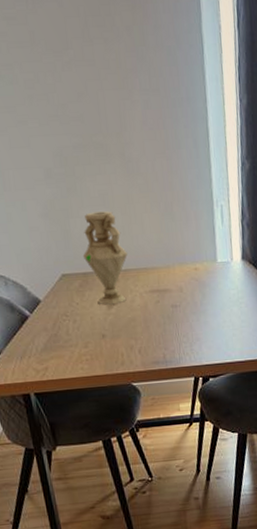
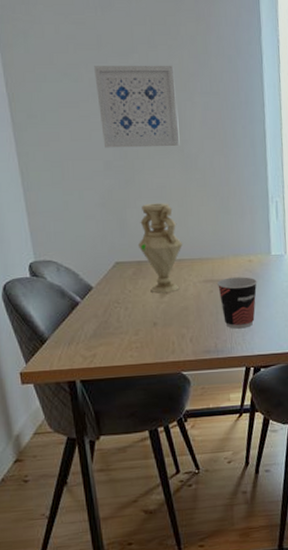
wall art: none [28,61,121,155] -> present [94,66,180,148]
cup: none [163,285,204,339] -> present [216,277,257,329]

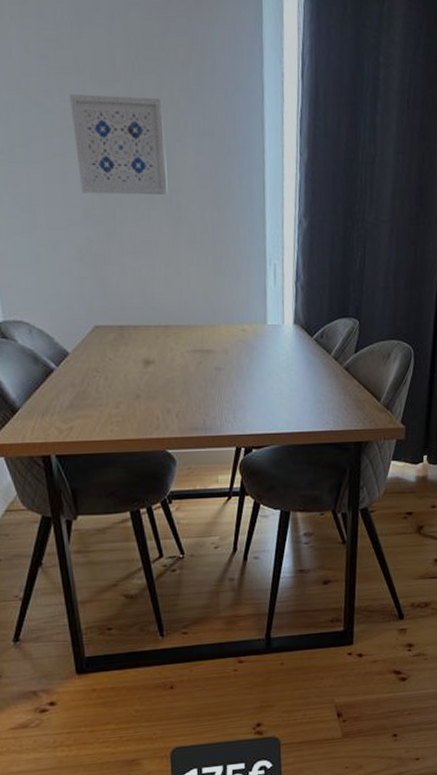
vase: present [137,203,182,293] -> none [119,260,169,363]
cup: present [216,277,257,329] -> none [206,348,251,405]

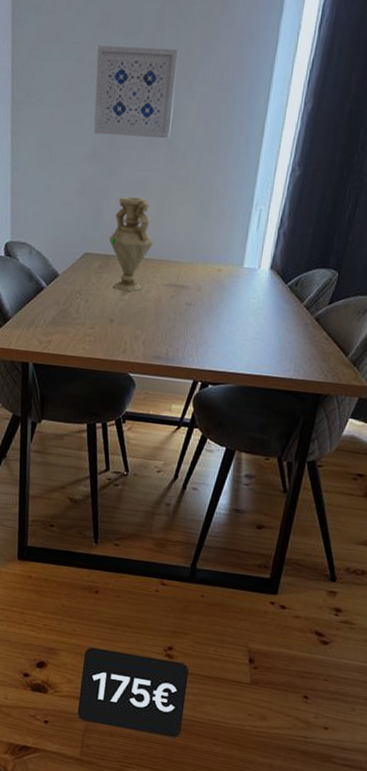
vase: none [119,260,169,363] -> present [108,196,153,292]

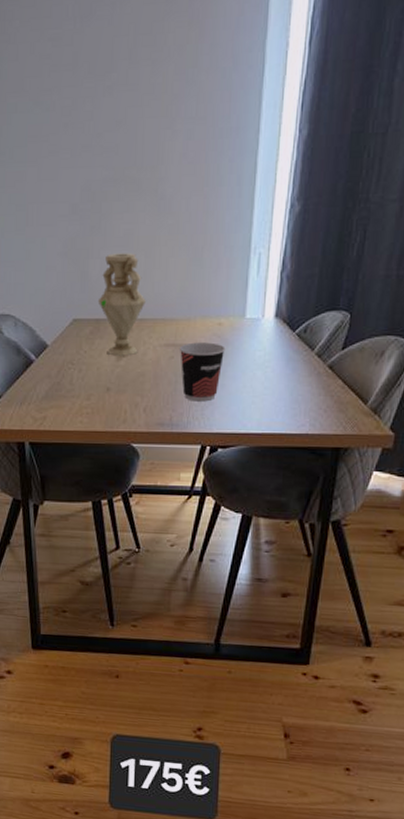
wall art: present [93,45,179,139] -> none [67,86,156,189]
cup: none [180,285,223,341] -> present [179,342,226,402]

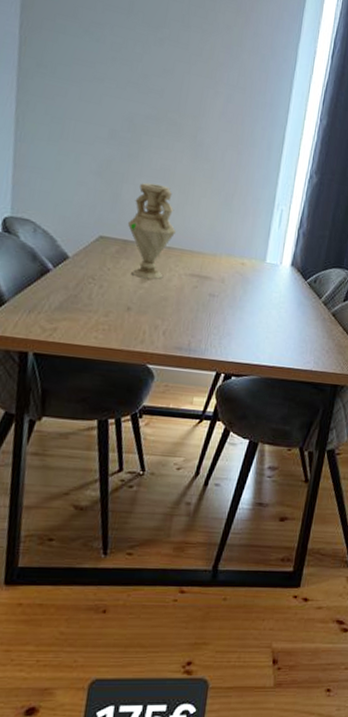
cup: present [179,342,226,402] -> none [203,276,246,332]

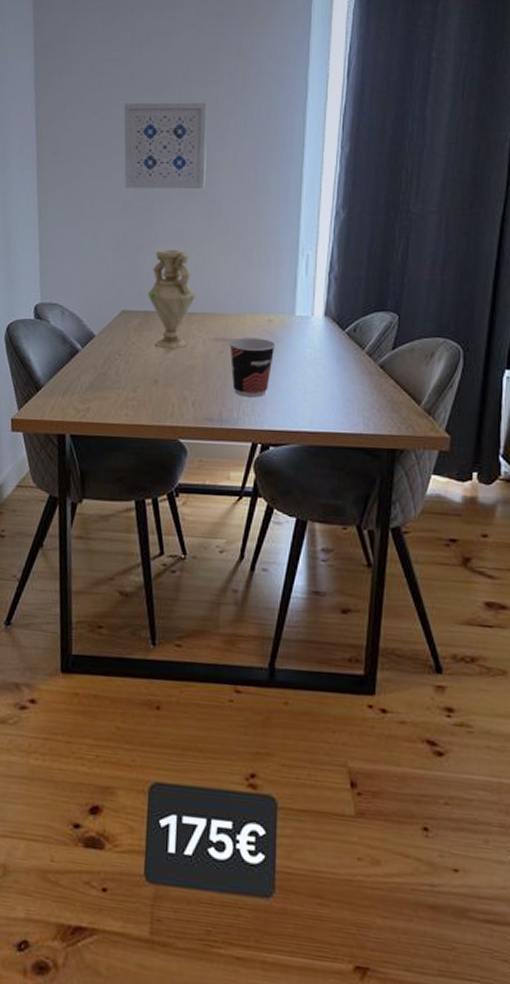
wall art: none [113,30,204,133] -> present [123,103,208,190]
cup: none [203,276,246,332] -> present [228,337,276,398]

